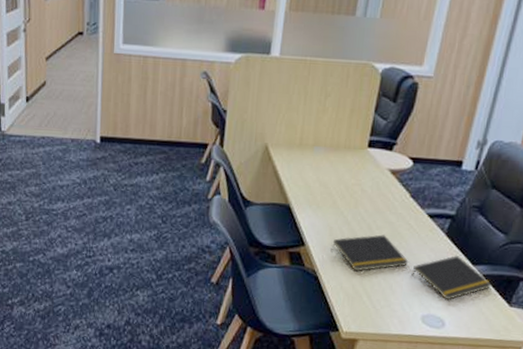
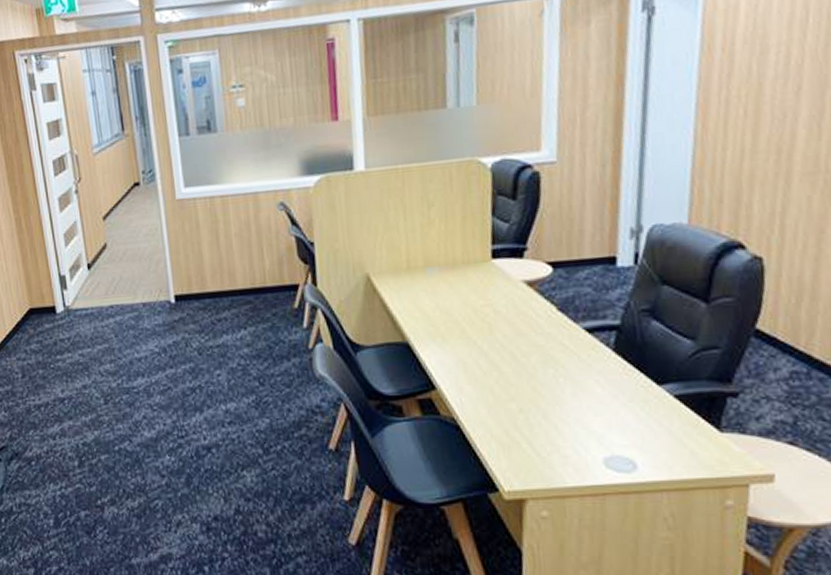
notepad: present [331,234,409,272] -> none [469,362,573,413]
notepad: present [410,254,493,301] -> none [578,374,691,435]

